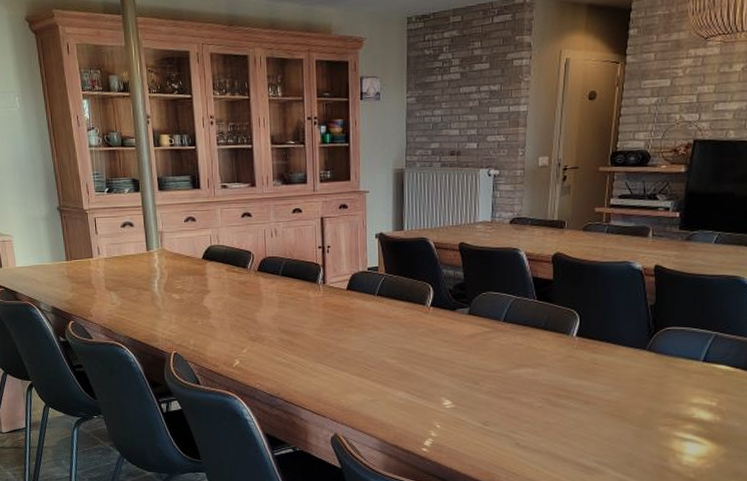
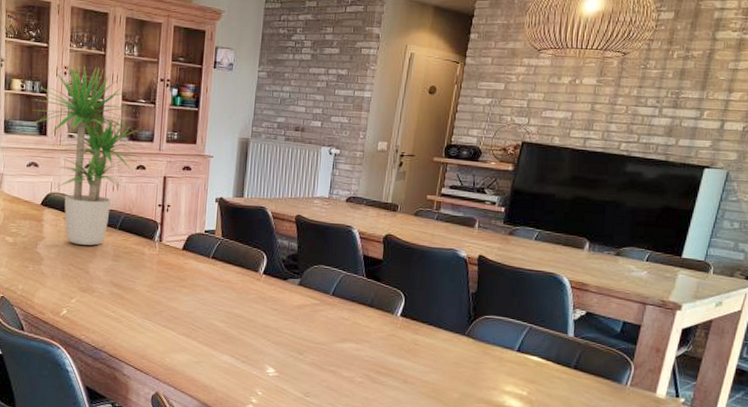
potted plant: none [185,112,299,295] -> present [33,63,145,246]

